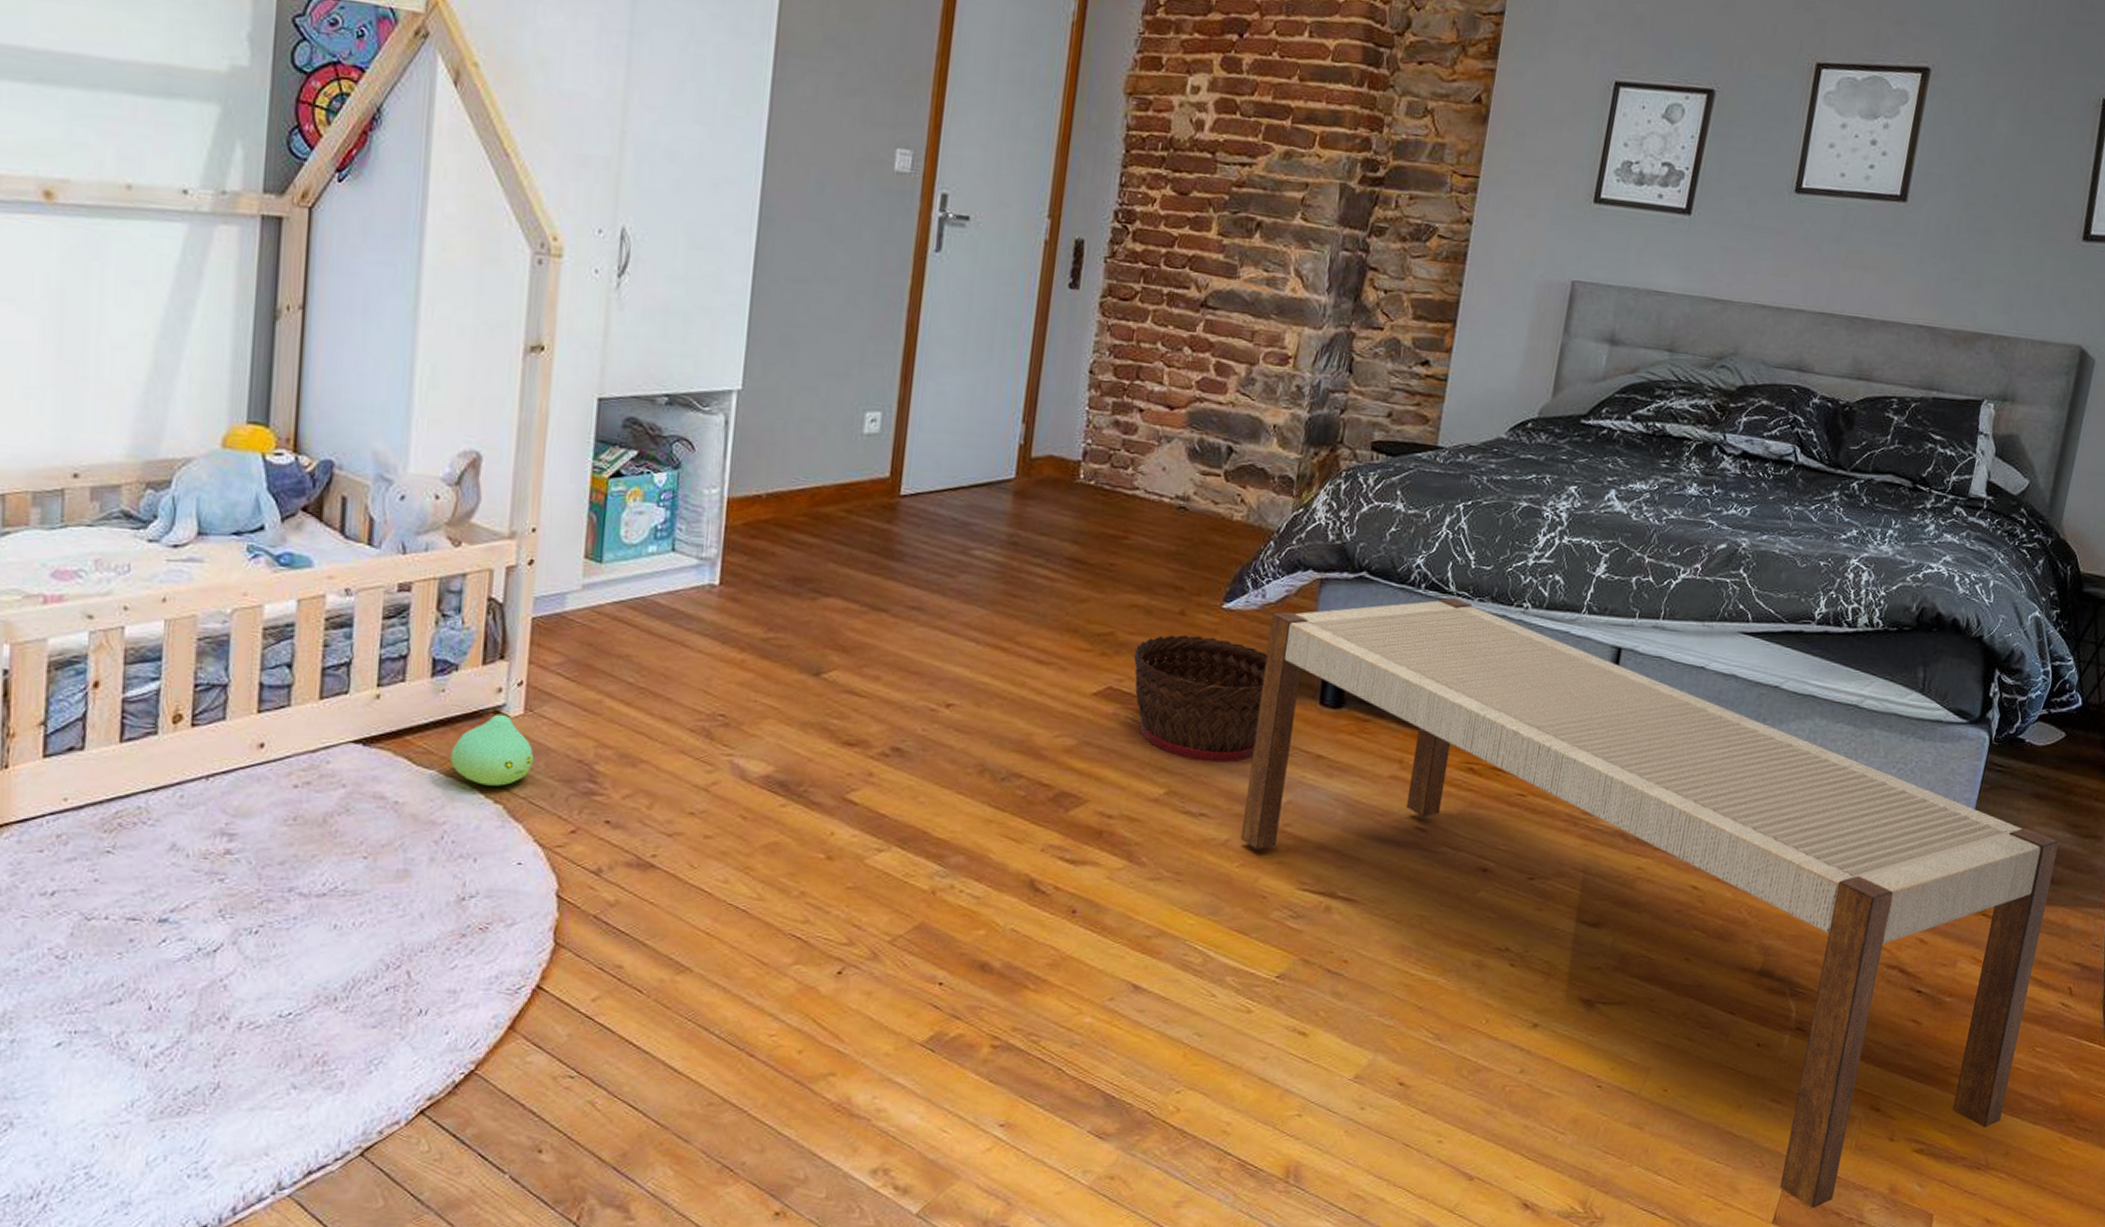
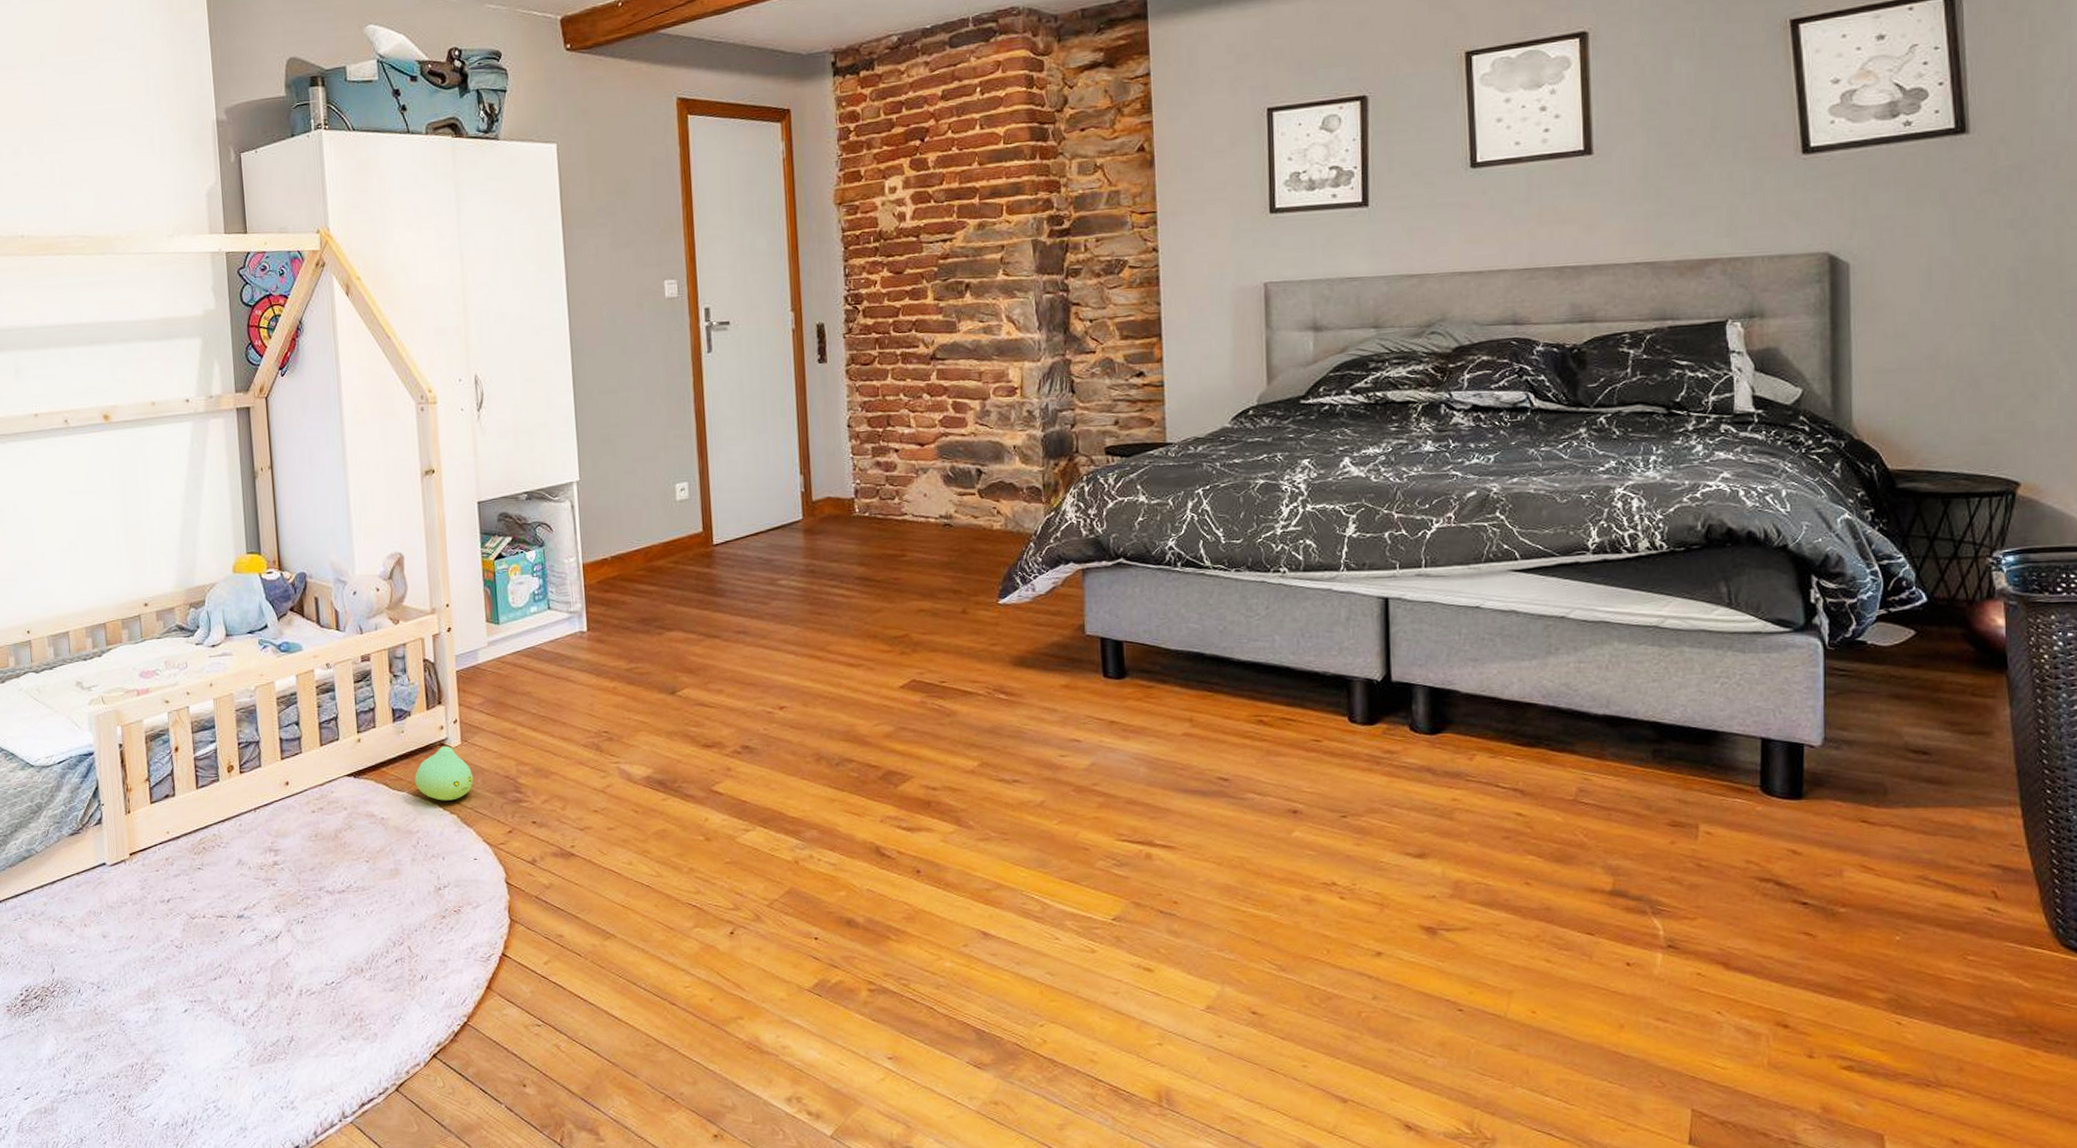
basket: present [1133,635,1268,763] -> none [928,629,1052,735]
bench: present [1240,597,2060,1208] -> none [1044,571,1942,1128]

